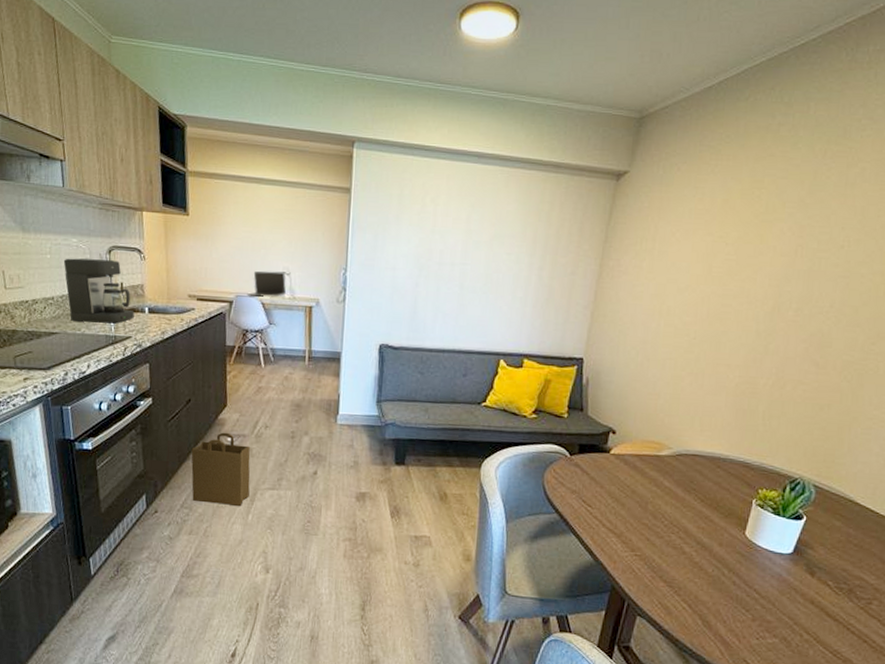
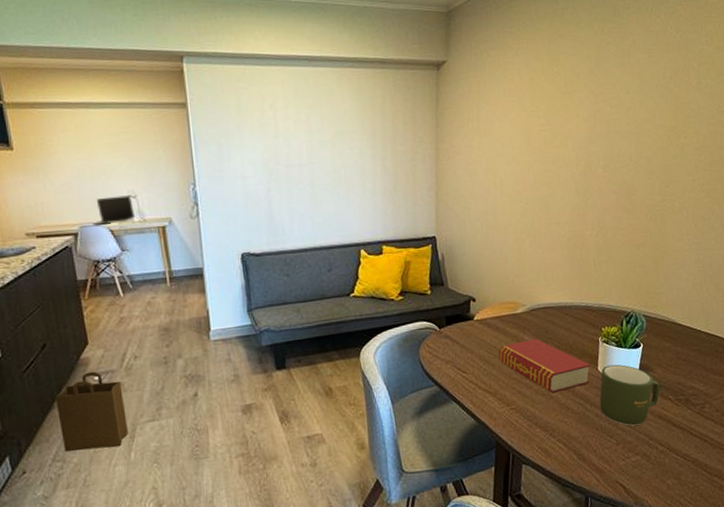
book: none [631,485,737,549] -> present [498,338,590,394]
mug: none [740,532,818,605] -> present [599,364,660,426]

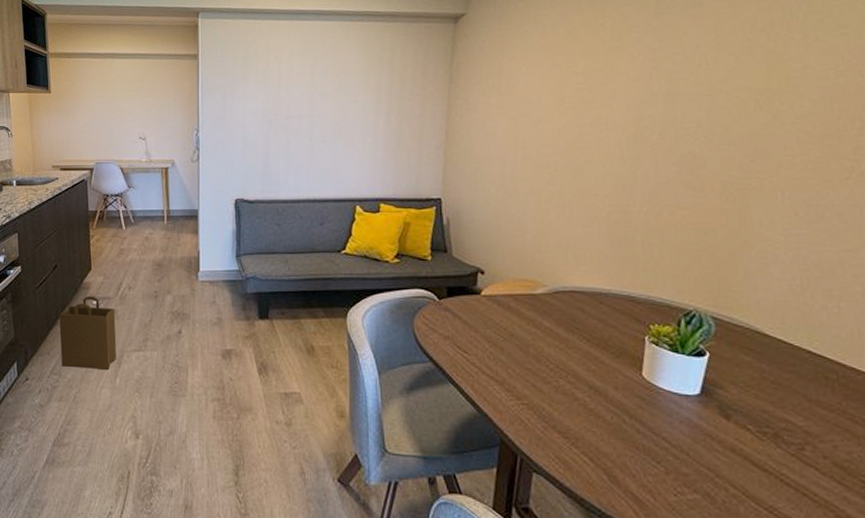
laptop computer: present [92,195,135,225] -> none [106,137,142,162]
book: present [498,338,590,394] -> none [509,325,632,395]
mug: present [599,364,660,426] -> none [643,372,733,455]

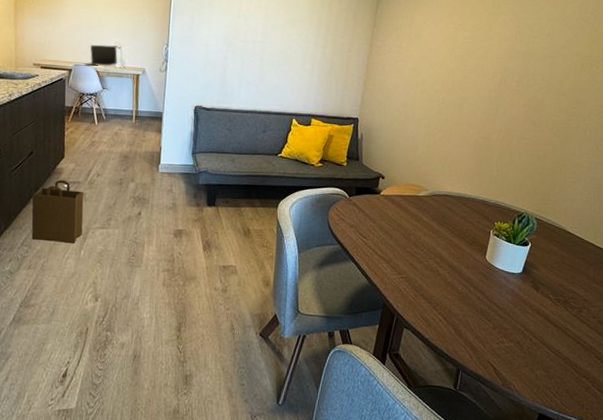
laptop computer: none [106,137,142,162] -> present [84,45,118,67]

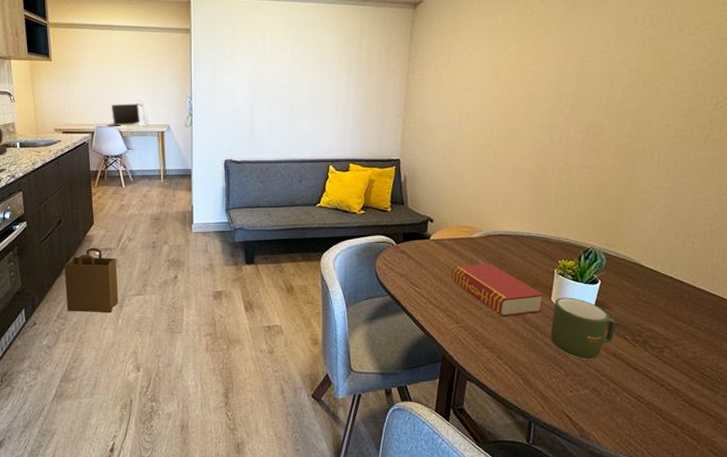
book: none [397,220,479,271] -> present [451,263,544,317]
mug: none [483,256,541,315] -> present [551,297,615,360]

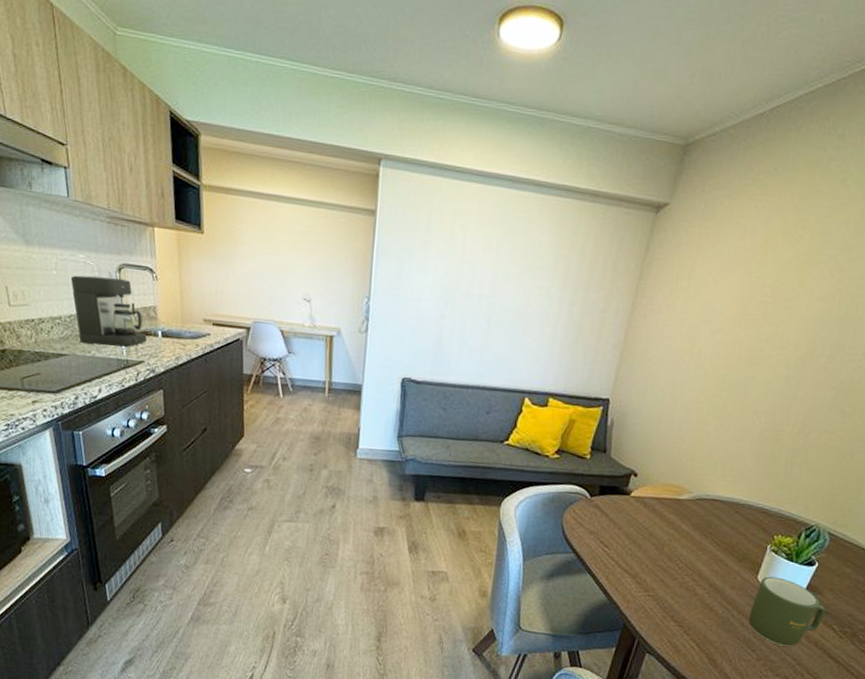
shopping bag: present [64,247,118,312] -> none [207,462,268,537]
laptop computer: present [106,103,140,126] -> none [265,296,306,325]
book: present [451,263,544,317] -> none [648,529,750,591]

